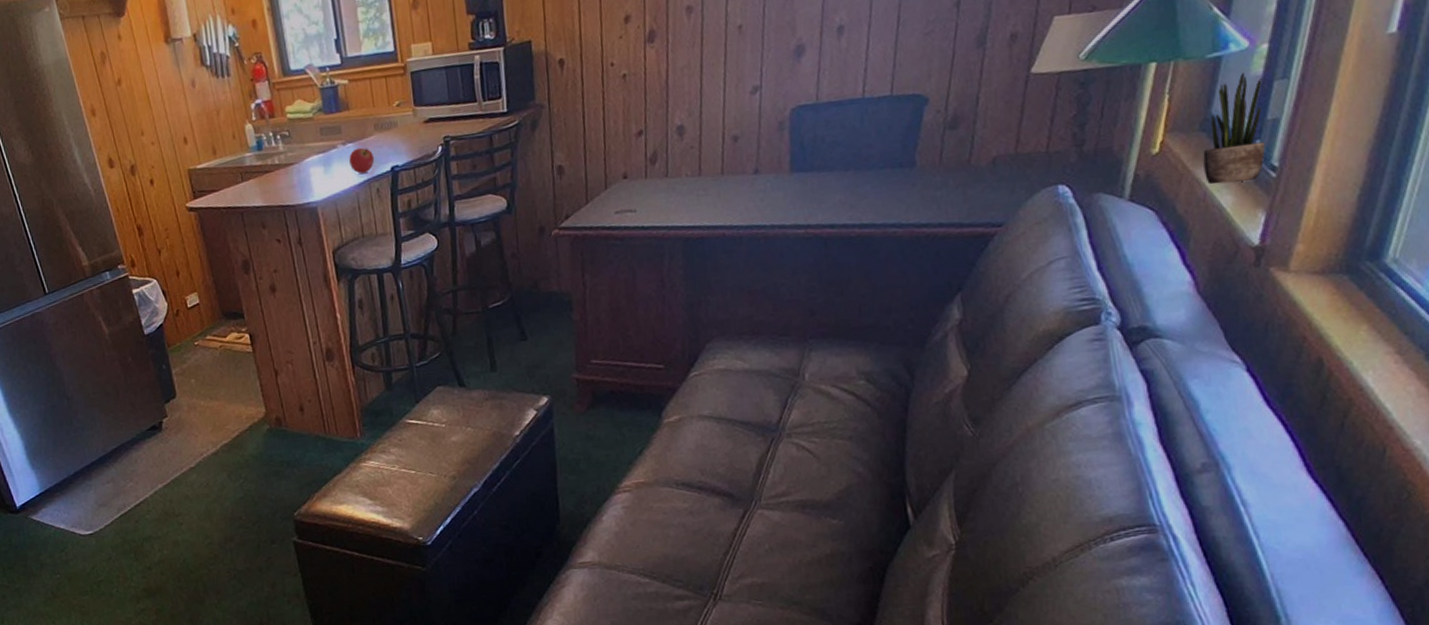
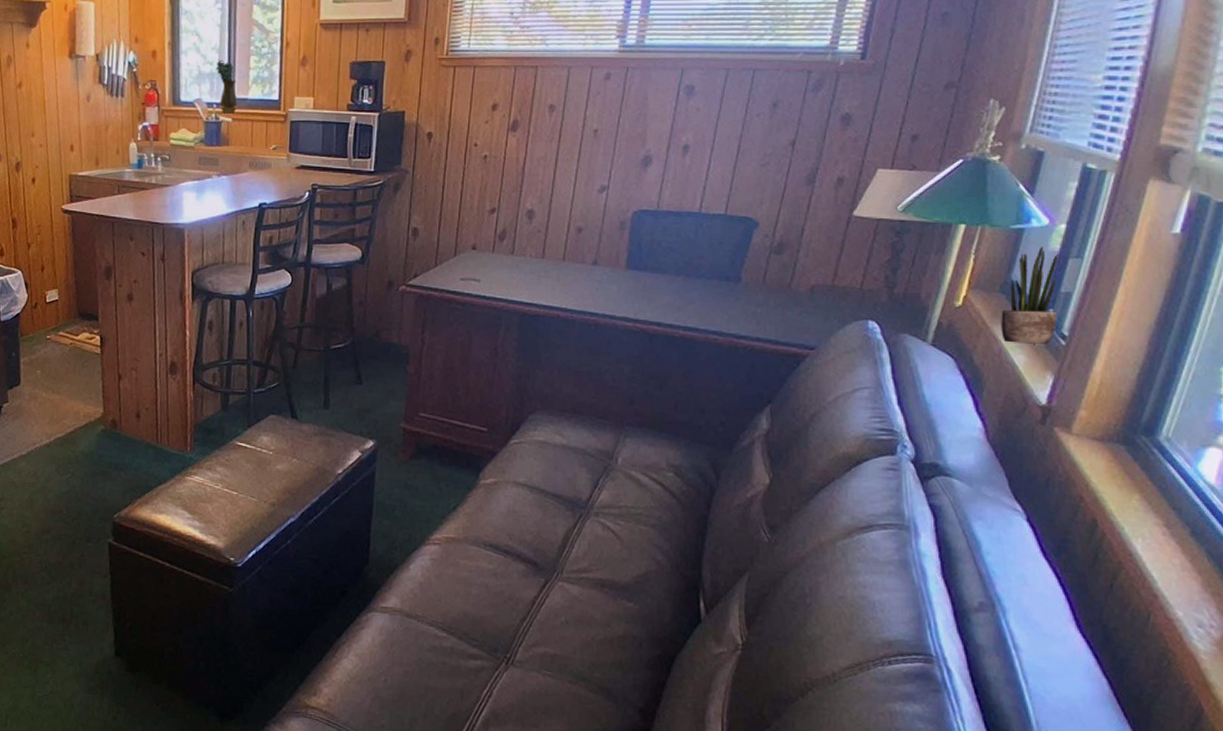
vase: none [322,17,352,76] -> present [216,59,238,114]
fruit: present [349,147,375,174] -> none [221,181,245,206]

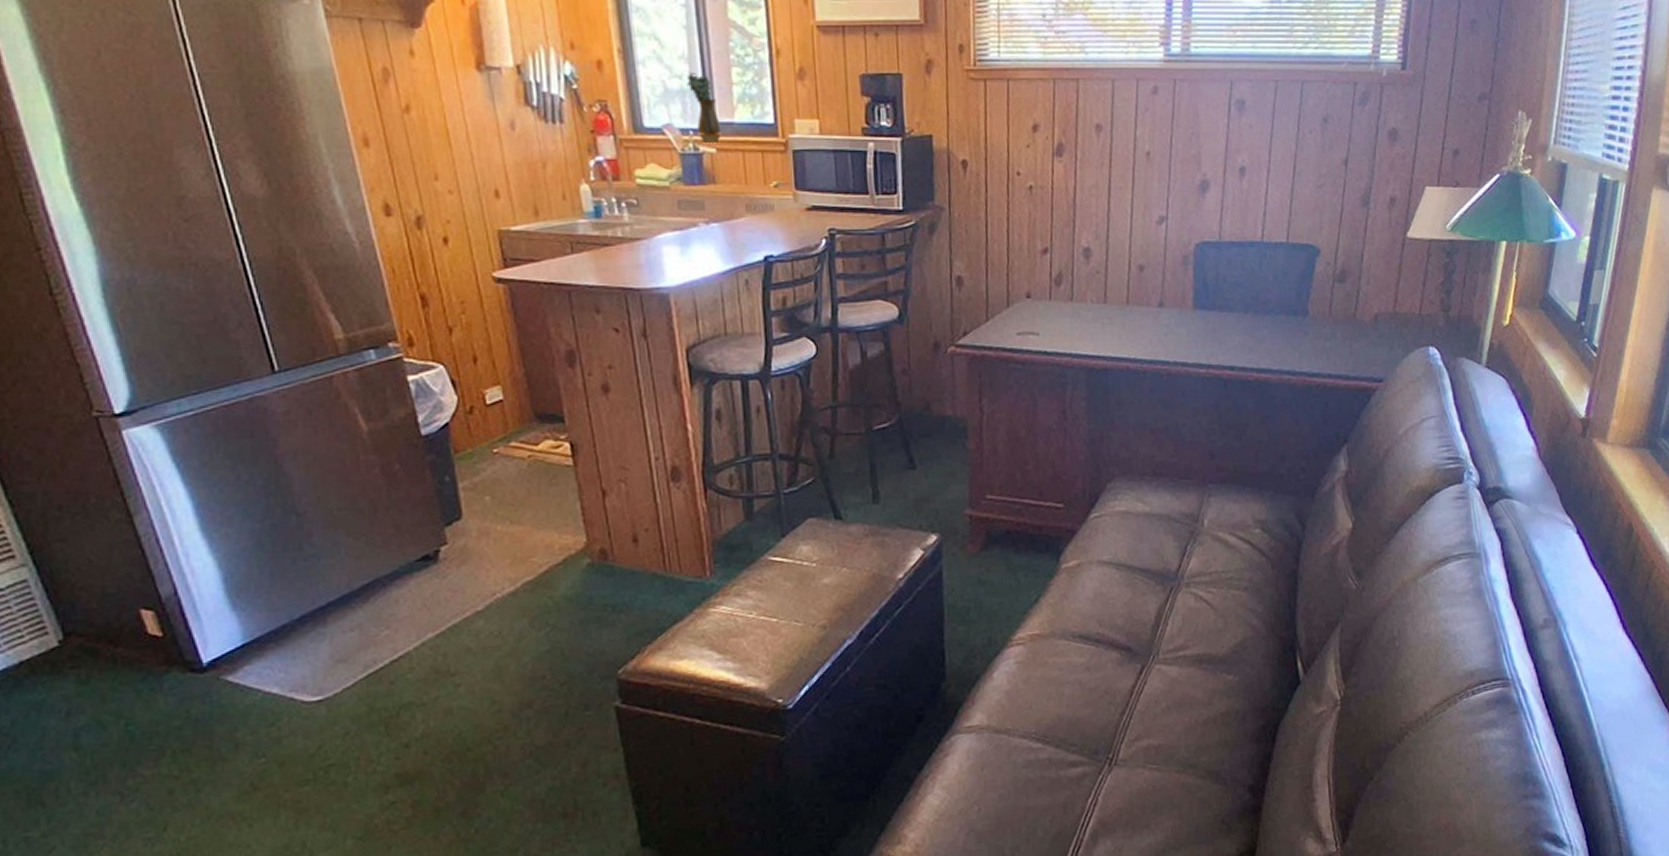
potted plant: present [1001,247,1058,344] -> none [1542,260,1589,359]

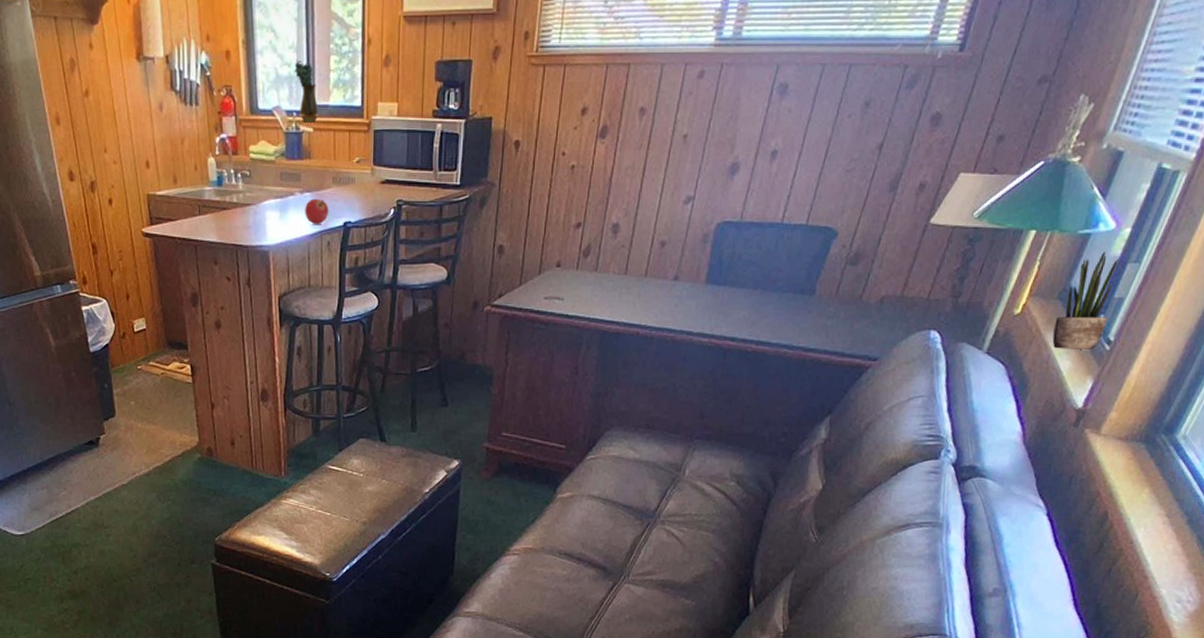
fruit: none [713,229,745,261] -> present [305,198,329,225]
potted plant: none [1542,260,1589,359] -> present [1052,252,1119,350]

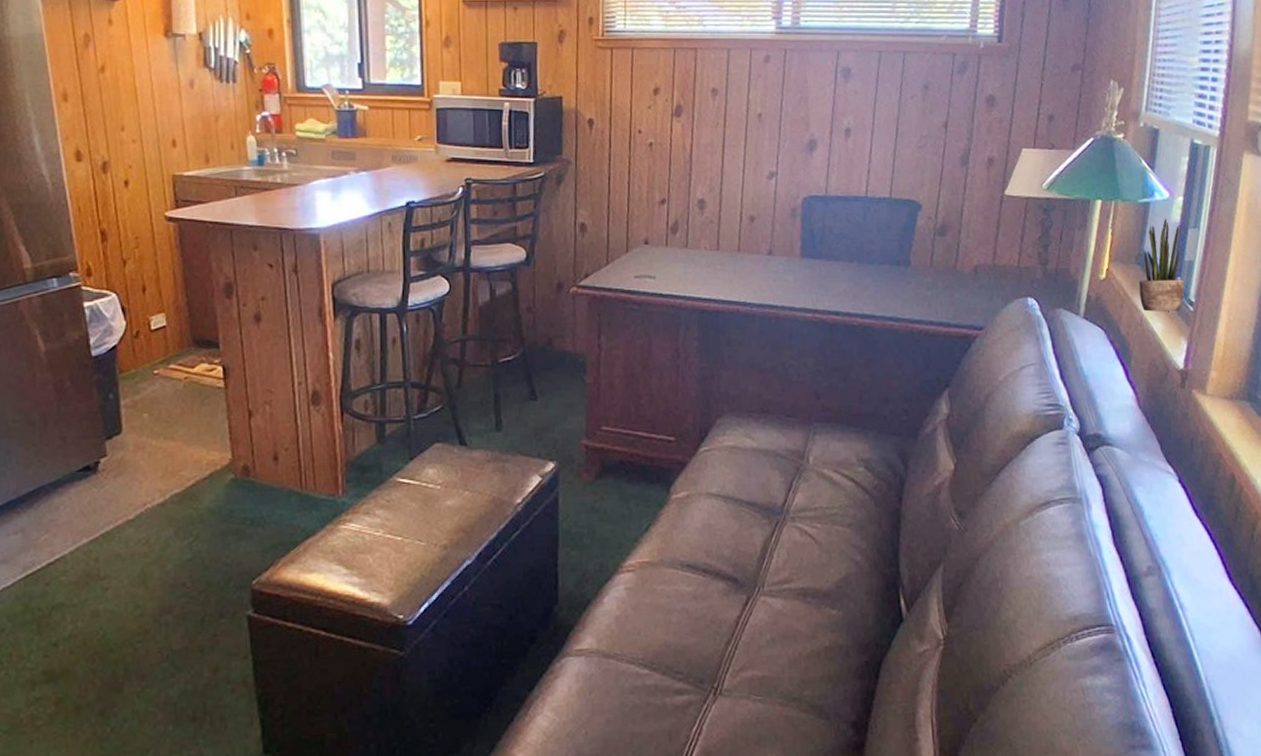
vase: present [294,60,318,123] -> none [346,39,374,101]
fruit: present [305,198,329,225] -> none [361,177,389,206]

